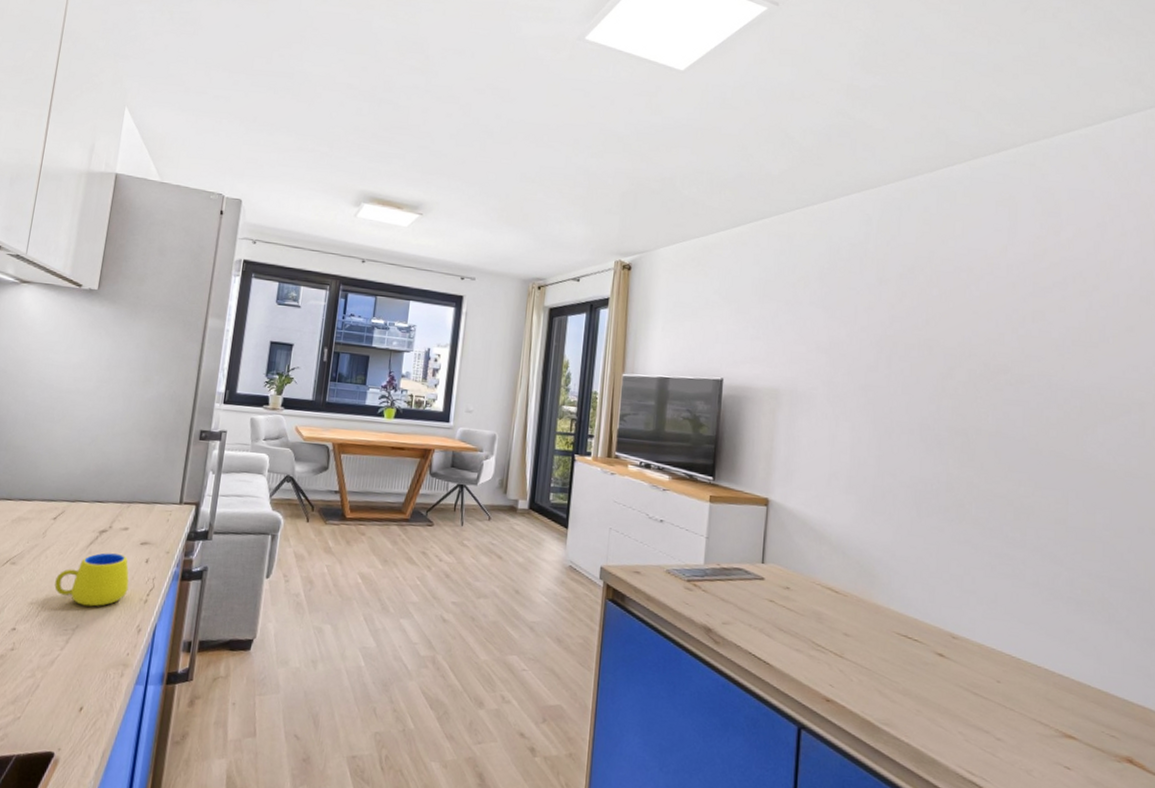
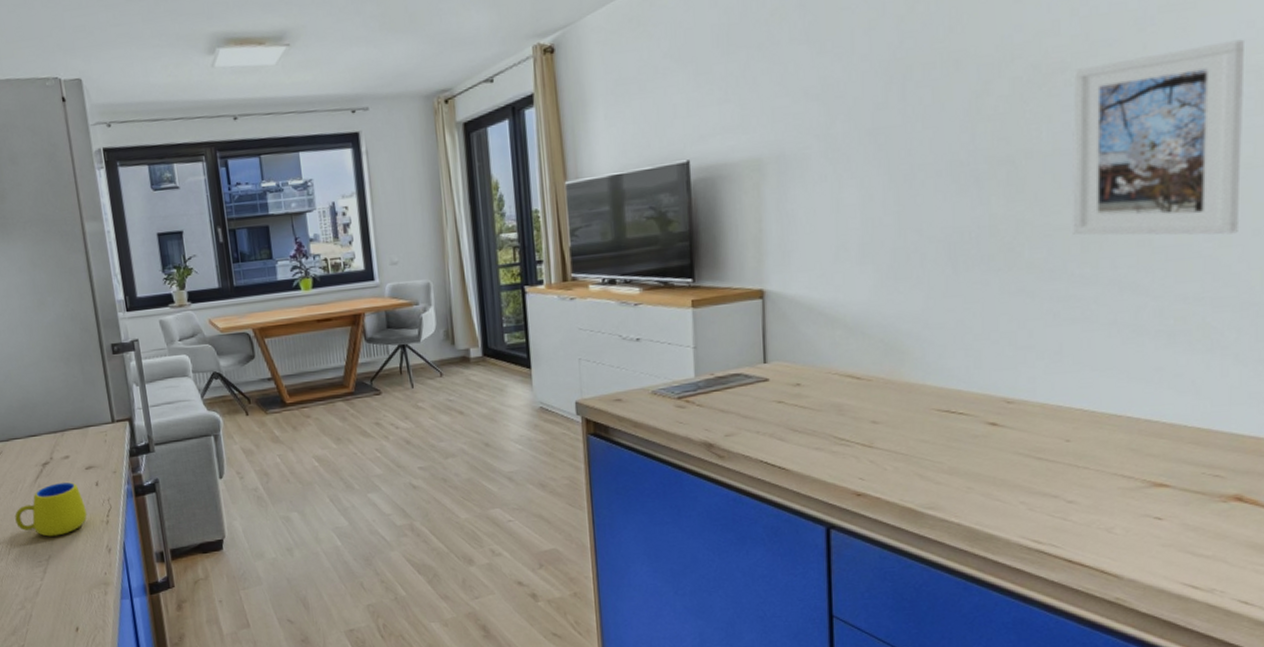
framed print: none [1008,373,1131,528] -> present [1072,39,1244,235]

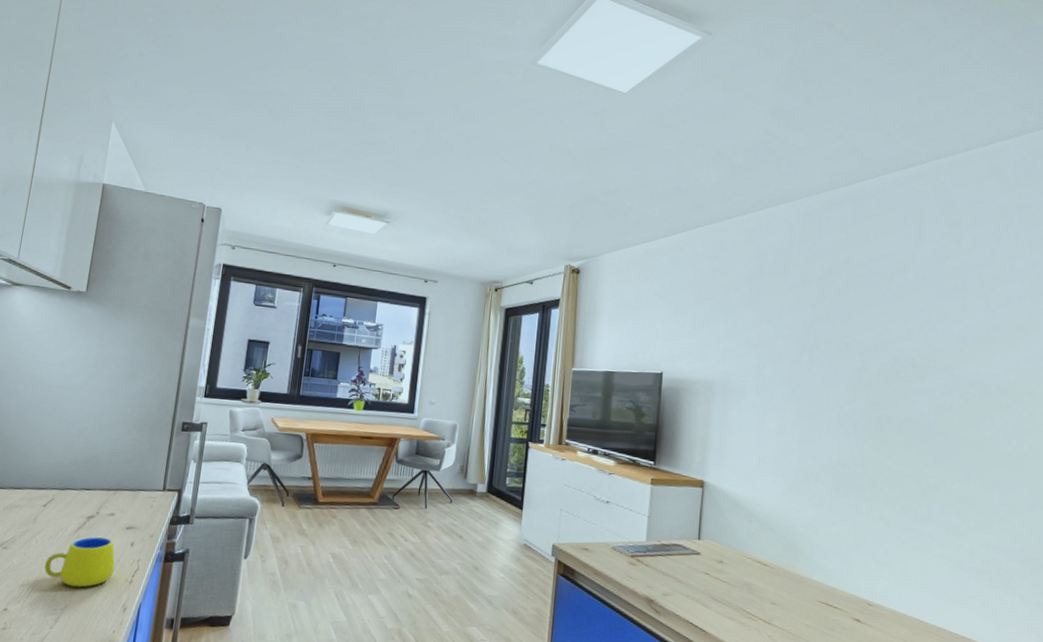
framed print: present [1072,39,1244,235] -> none [917,366,1023,504]

